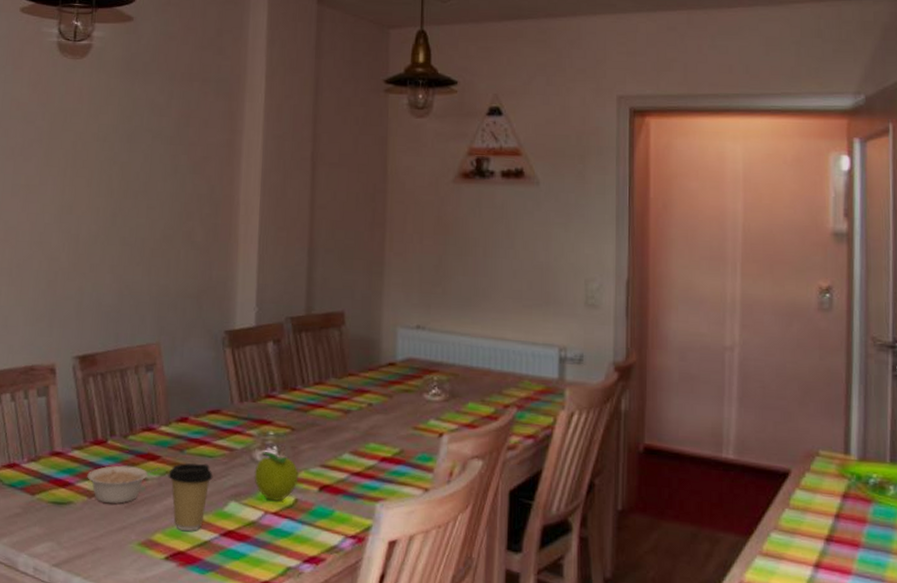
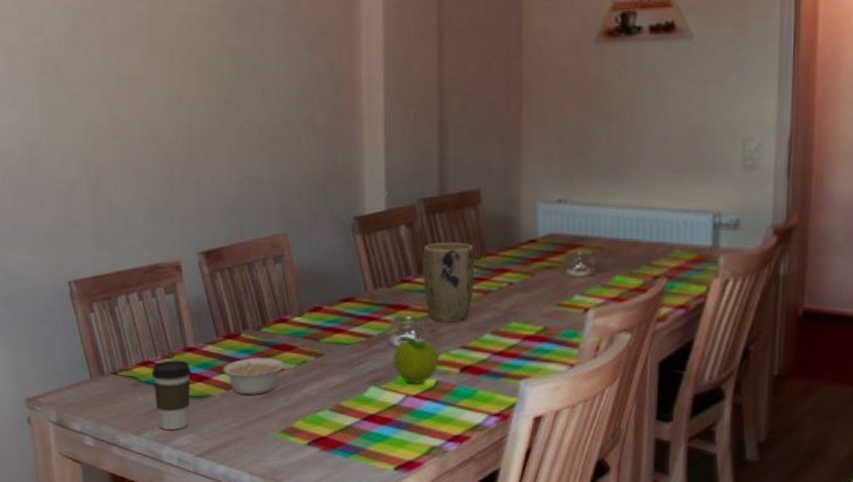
coffee cup: none [16,463,56,537] -> present [151,360,192,430]
coffee cup: present [168,463,213,531] -> none [305,351,351,417]
plant pot: none [287,360,337,441] -> present [423,242,475,323]

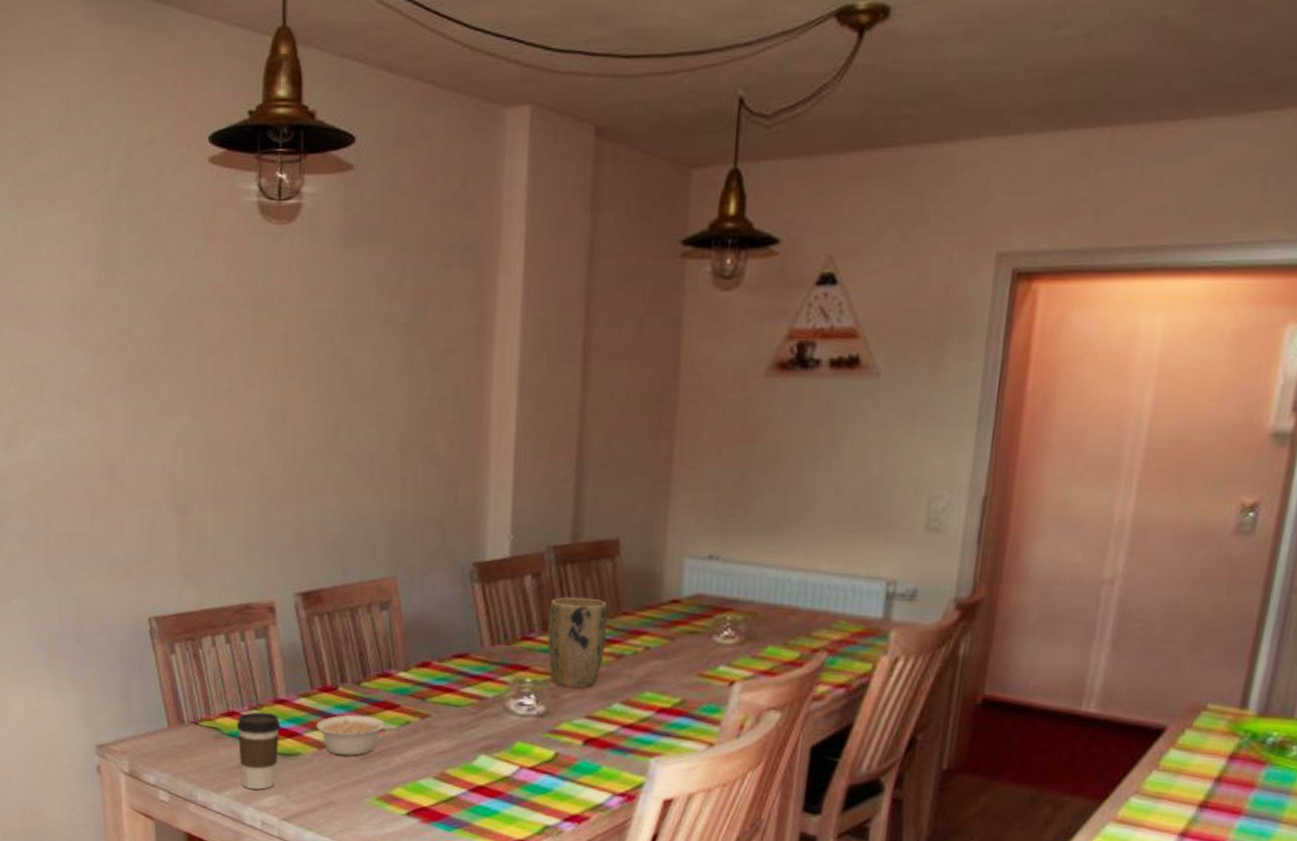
fruit: present [393,337,439,384] -> none [507,701,560,755]

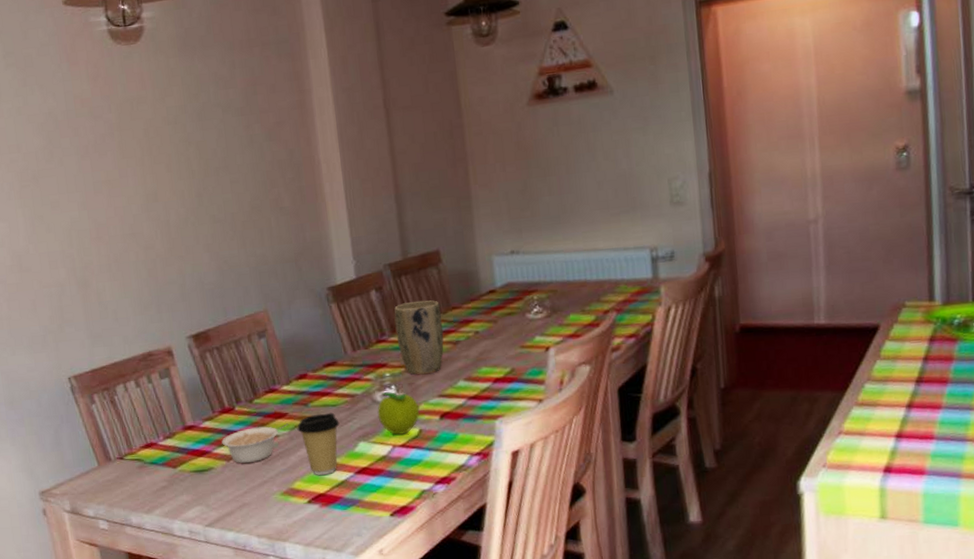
coffee cup: present [236,711,281,790] -> none [155,438,195,505]
coffee cup: none [408,712,460,786] -> present [297,412,340,475]
fruit: none [507,701,560,755] -> present [377,391,420,435]

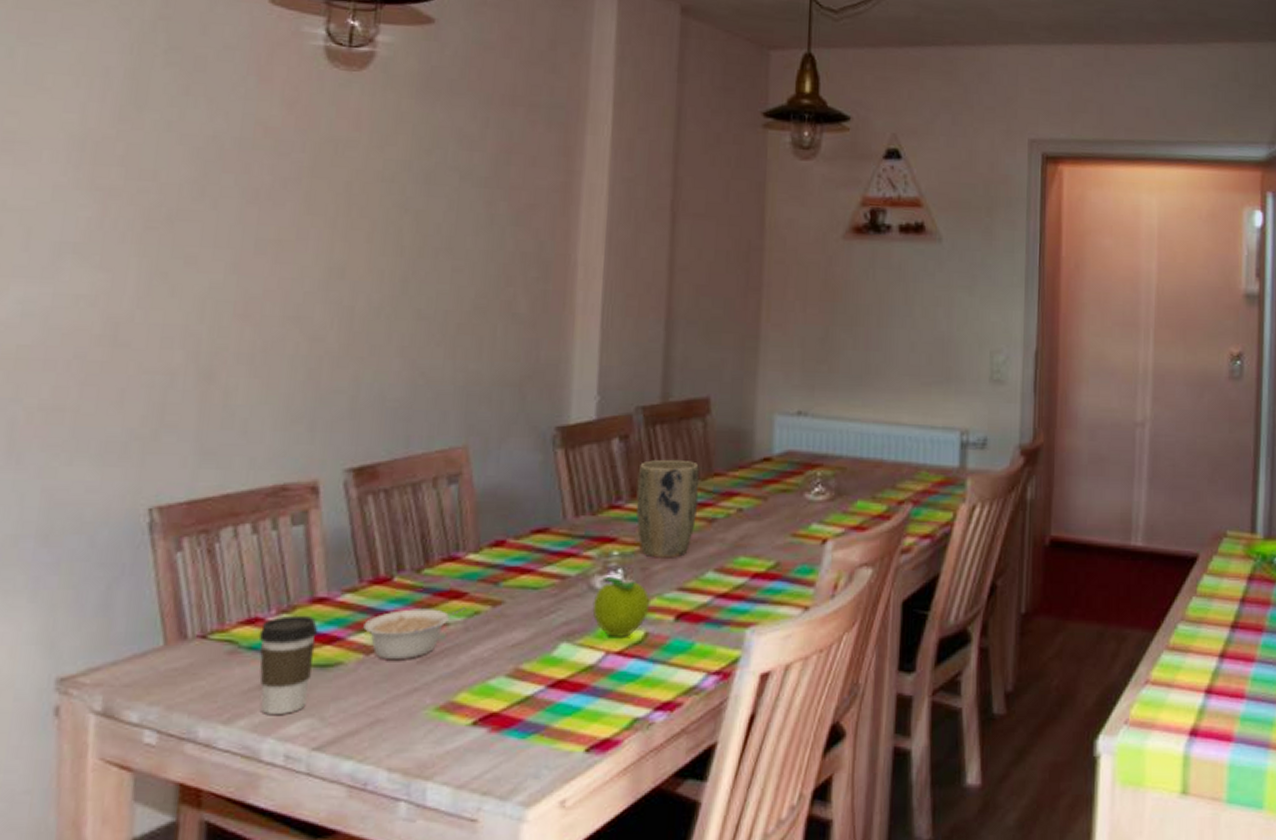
coffee cup: none [155,438,195,505] -> present [258,615,318,714]
coffee cup: present [297,412,340,475] -> none [477,598,539,685]

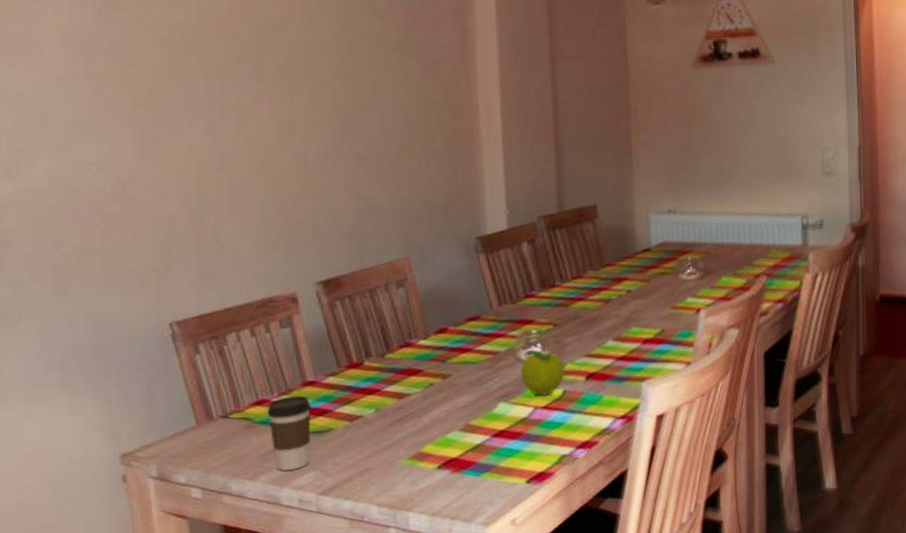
legume: present [363,607,466,660] -> none [346,381,423,425]
plant pot: present [636,459,699,558] -> none [545,255,596,333]

